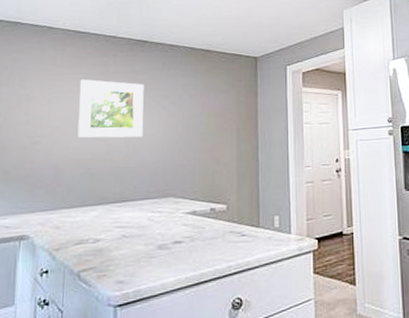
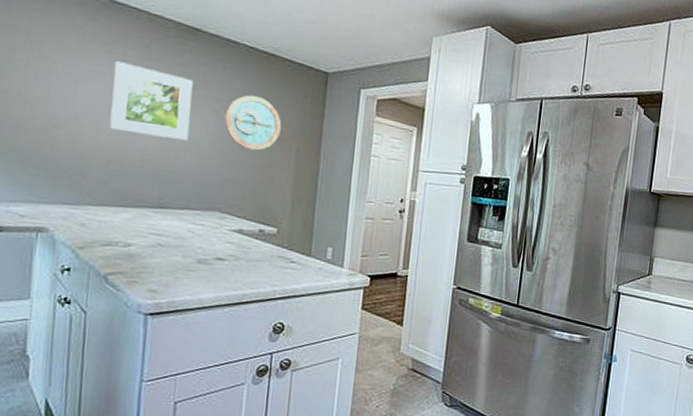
wall clock: none [172,88,221,136] -> present [224,95,281,151]

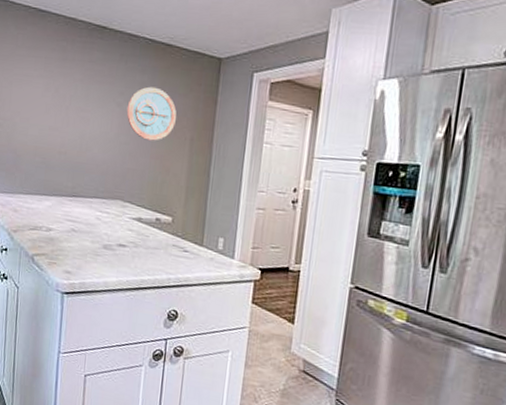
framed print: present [109,61,193,140] -> none [35,64,101,133]

